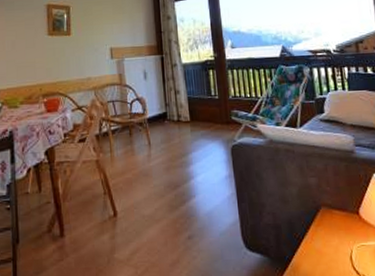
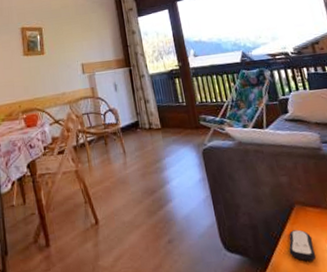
remote control: none [310,232,338,264] -> present [288,229,317,261]

